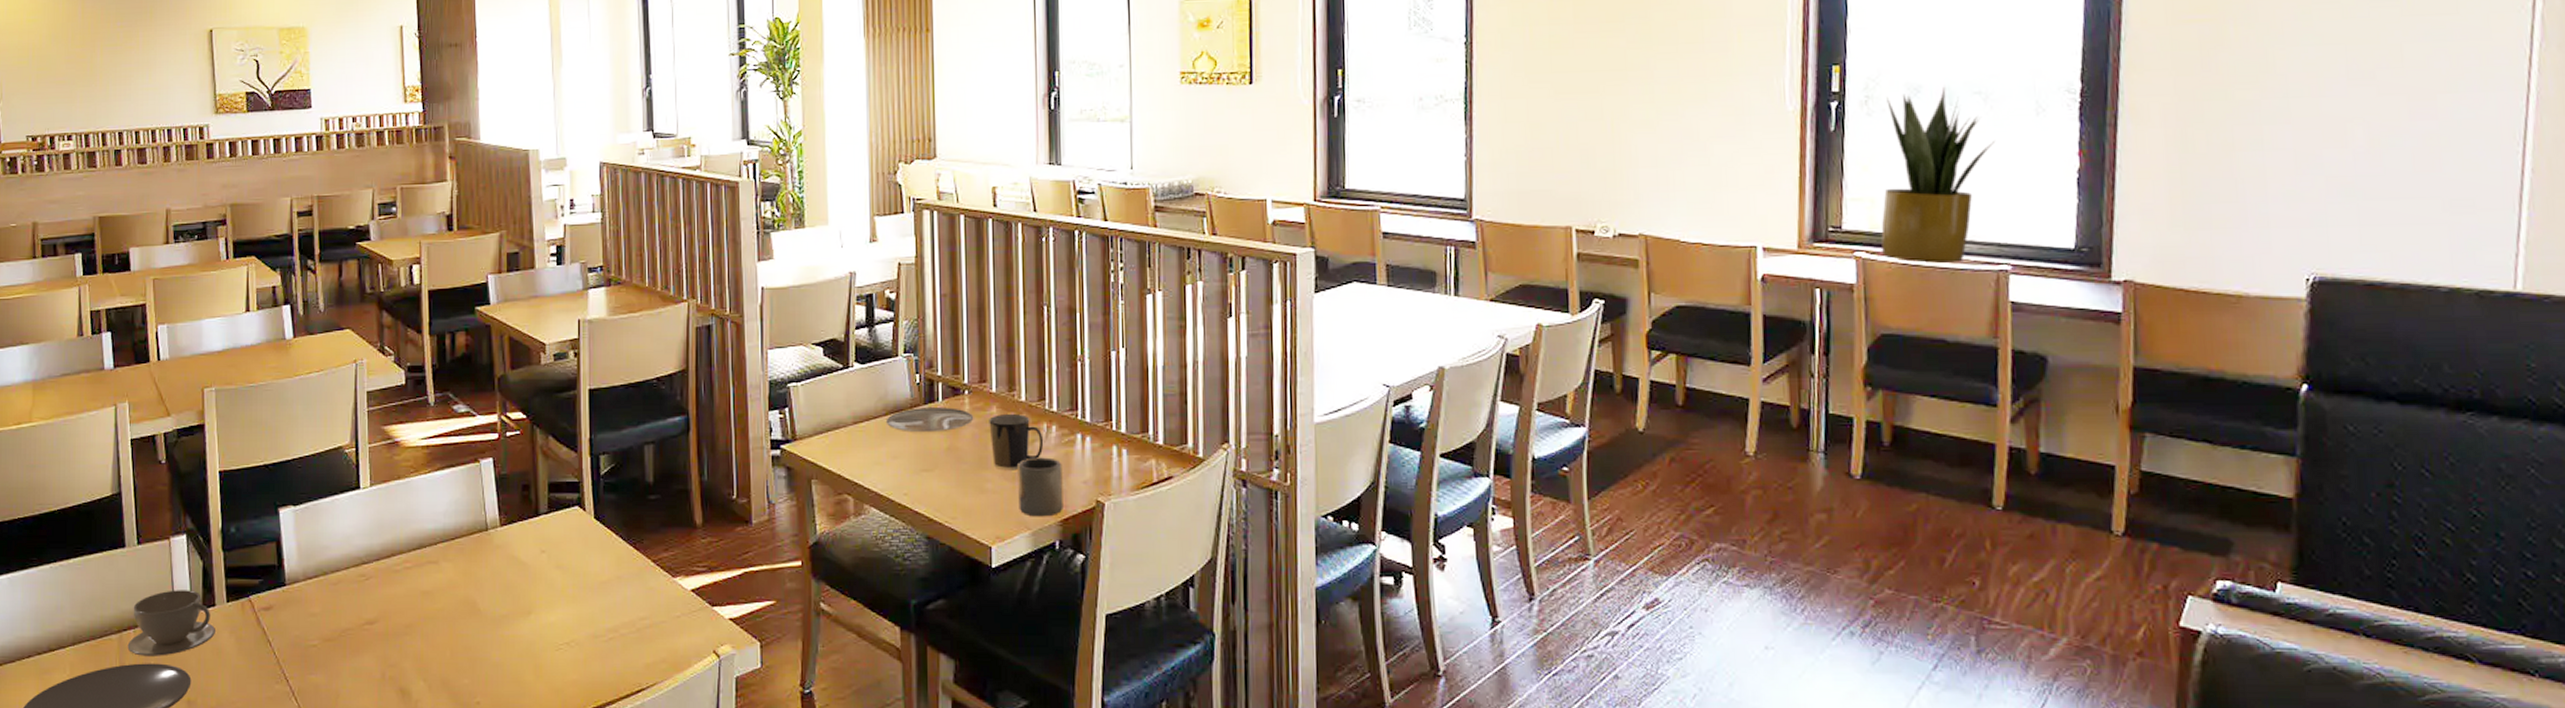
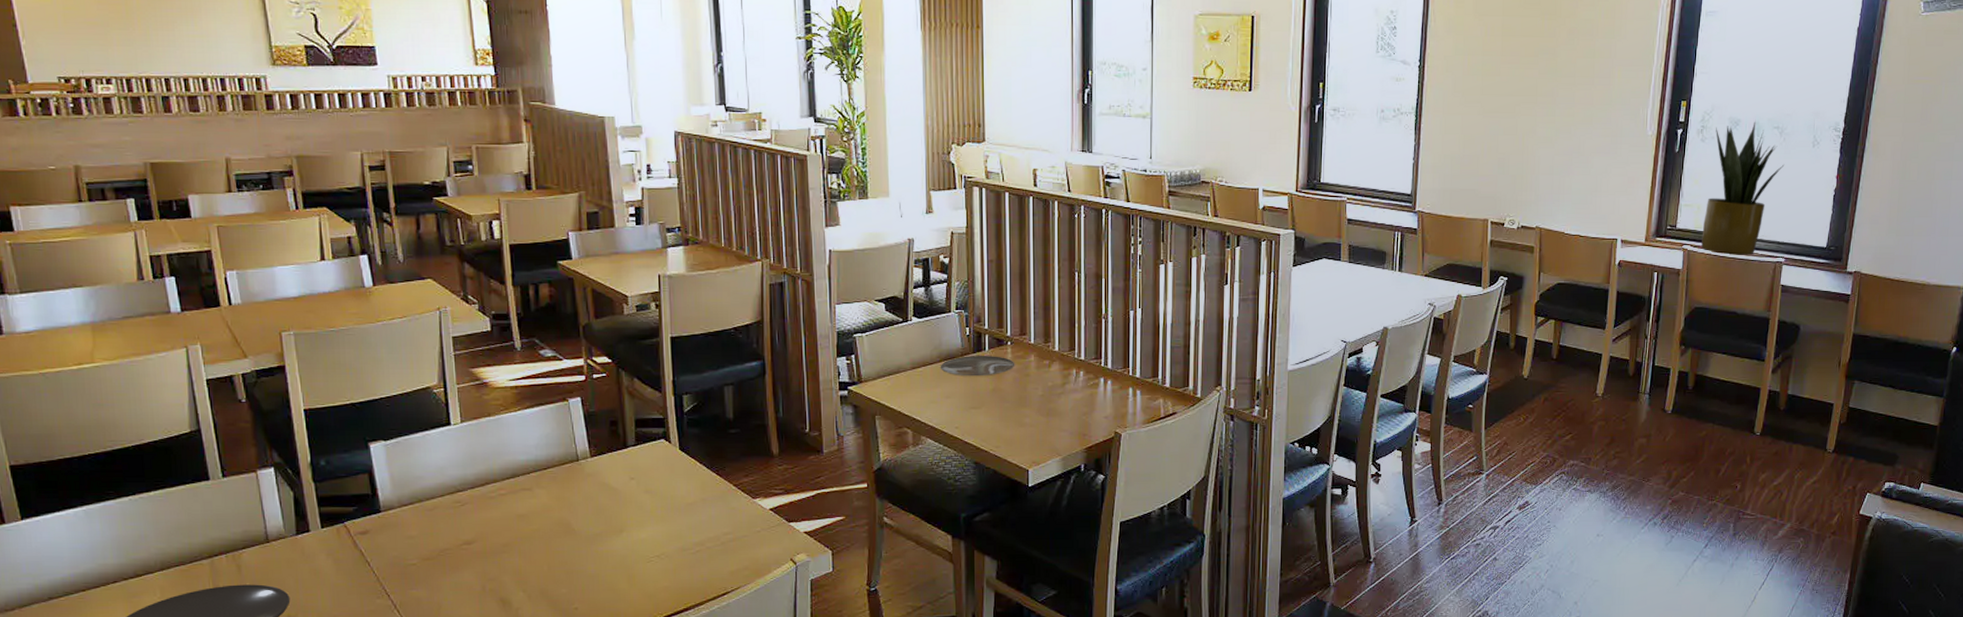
teacup: present [127,590,215,656] -> none [220,518,312,578]
mug: present [989,413,1044,471] -> none [1028,361,1073,408]
cup: present [1018,457,1063,517] -> none [1051,397,1088,445]

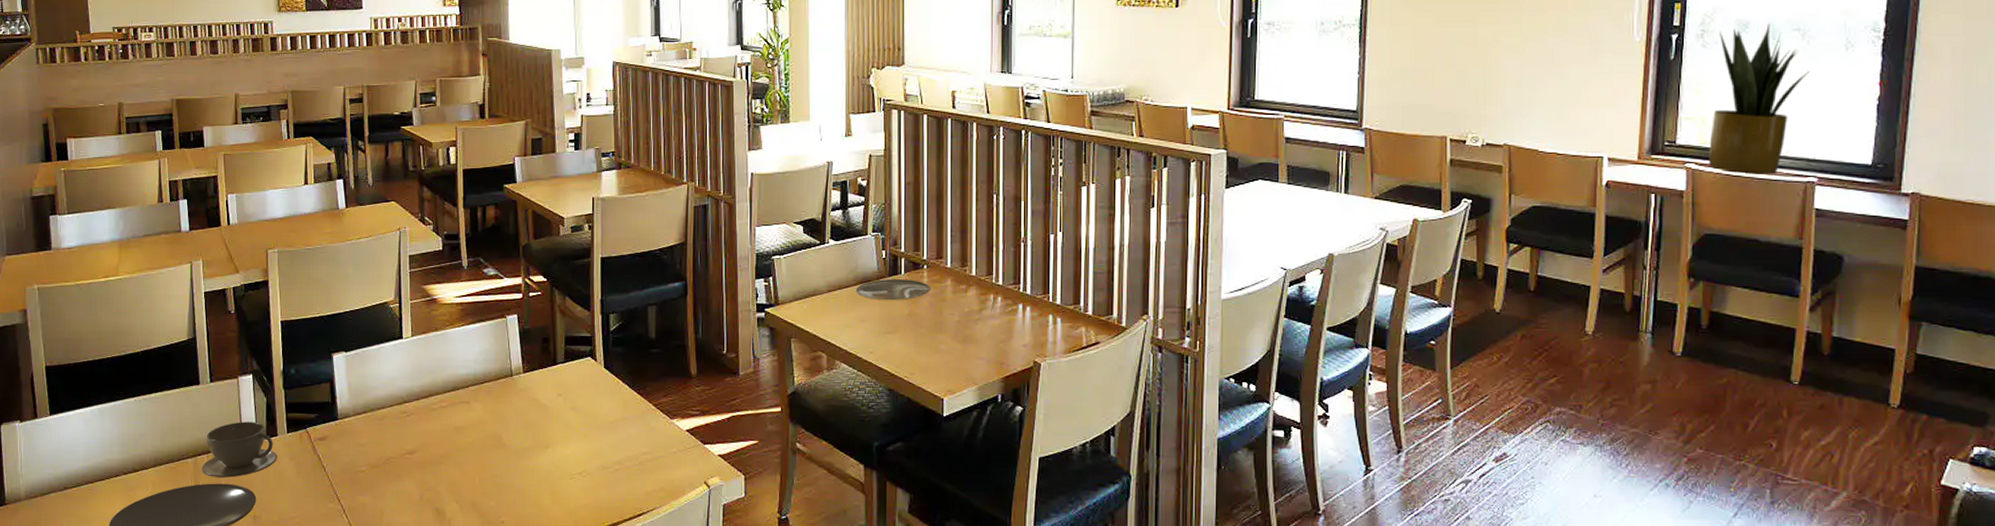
teacup: none [220,518,312,578] -> present [201,421,277,478]

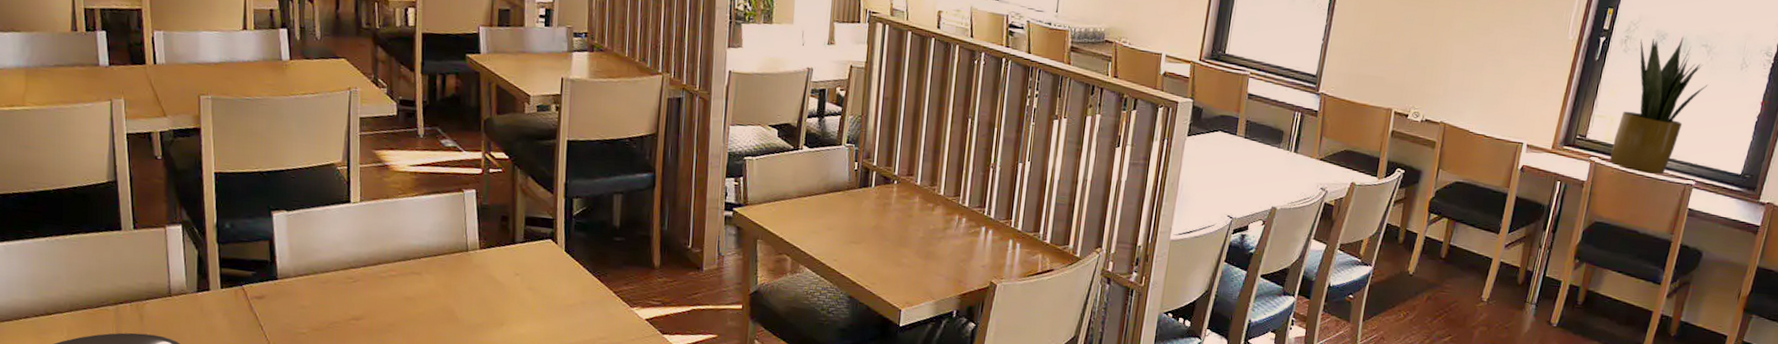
teacup: present [201,421,277,478] -> none [124,272,209,329]
plate: present [855,279,931,302] -> none [825,190,900,214]

